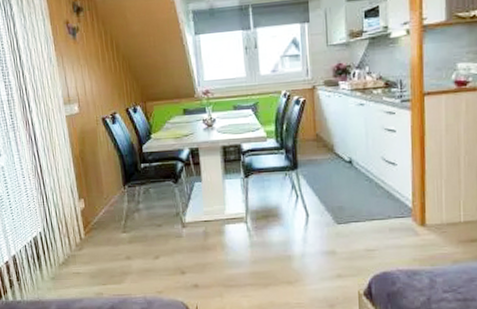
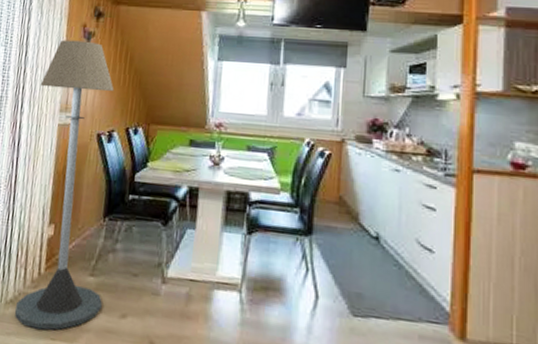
floor lamp: none [40,36,138,280] -> present [14,40,114,330]

